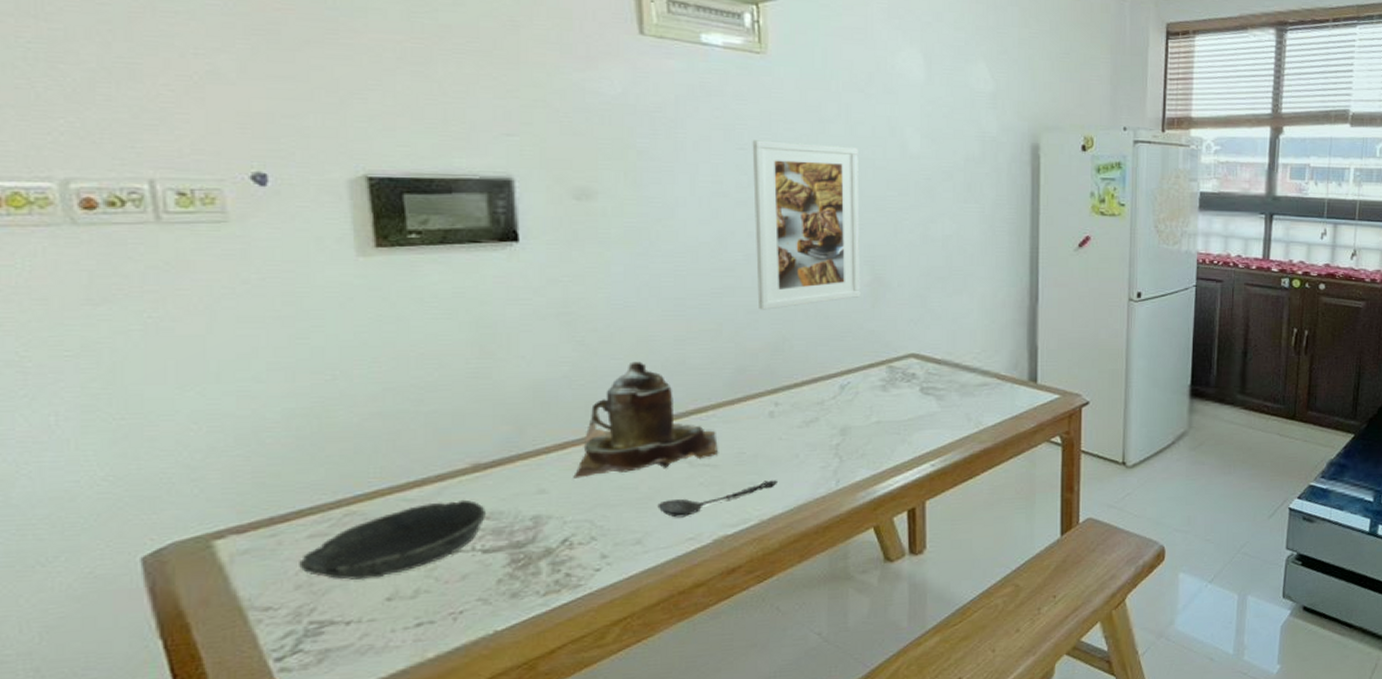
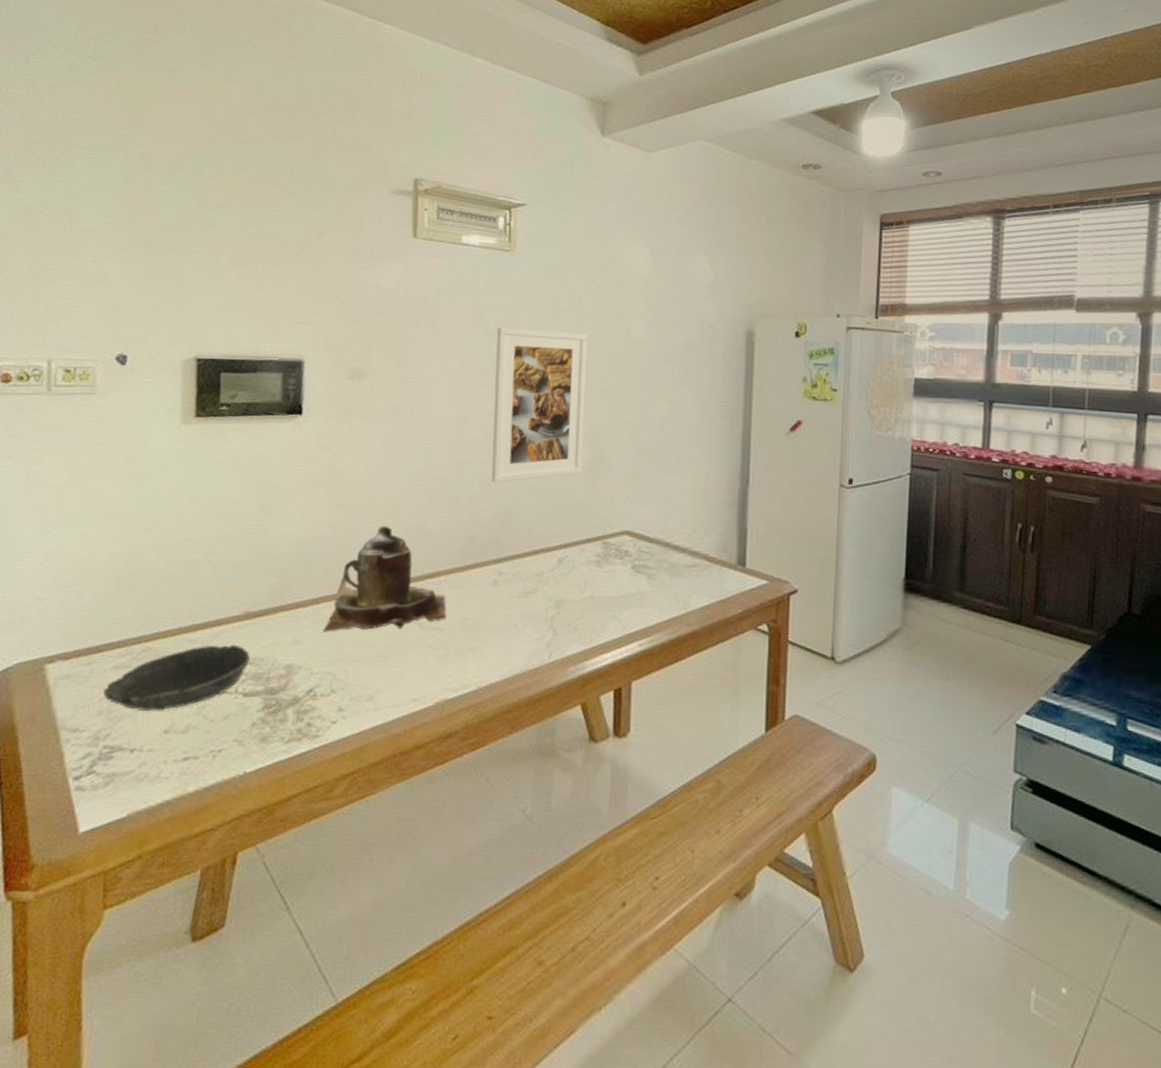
spoon: present [657,480,777,518] -> none [390,648,496,678]

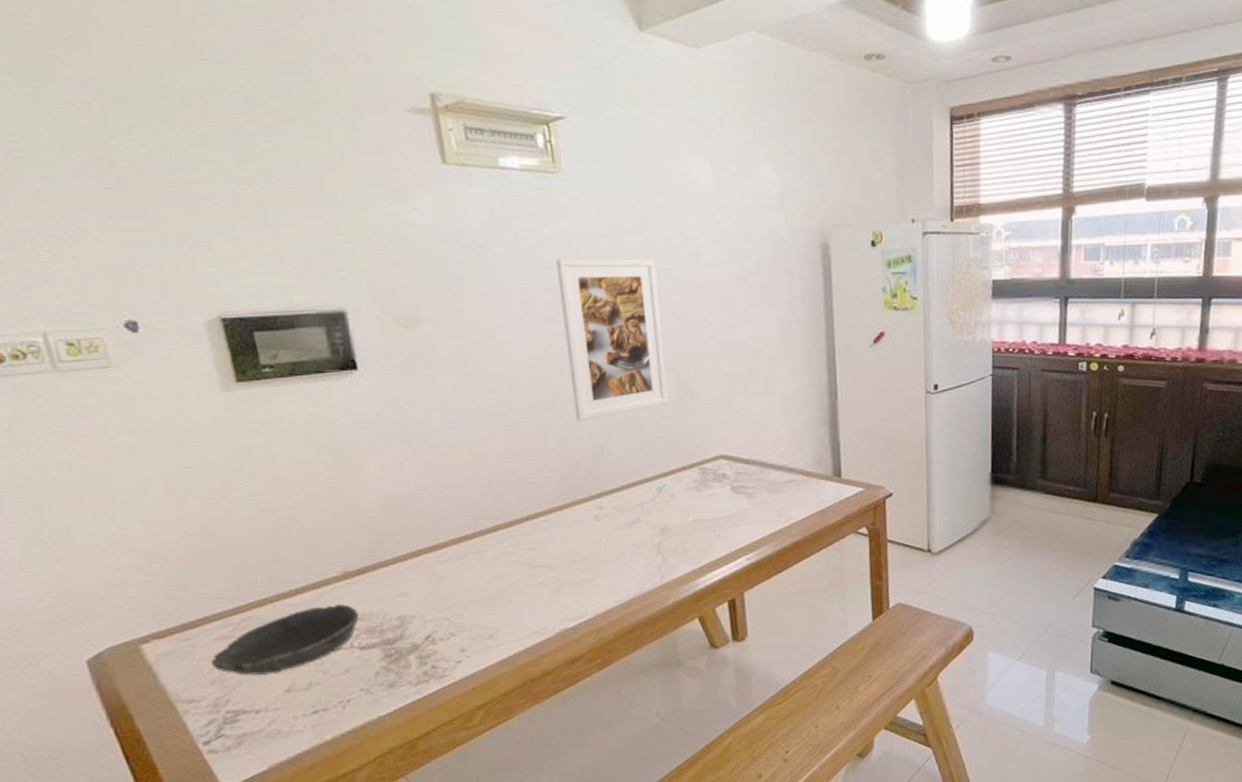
teapot: present [323,526,446,633] -> none [429,474,552,582]

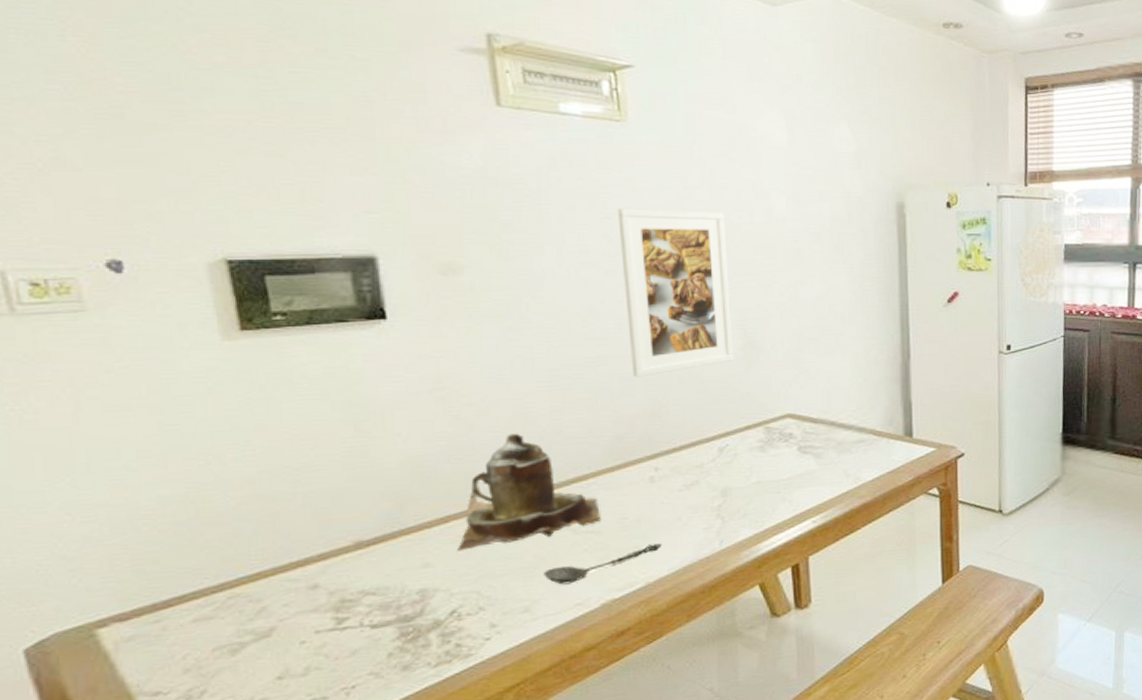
bowl: present [211,603,360,675] -> none [186,577,373,661]
teapot: none [429,474,552,582] -> present [457,433,600,551]
spoon: none [504,577,608,614] -> present [543,543,661,585]

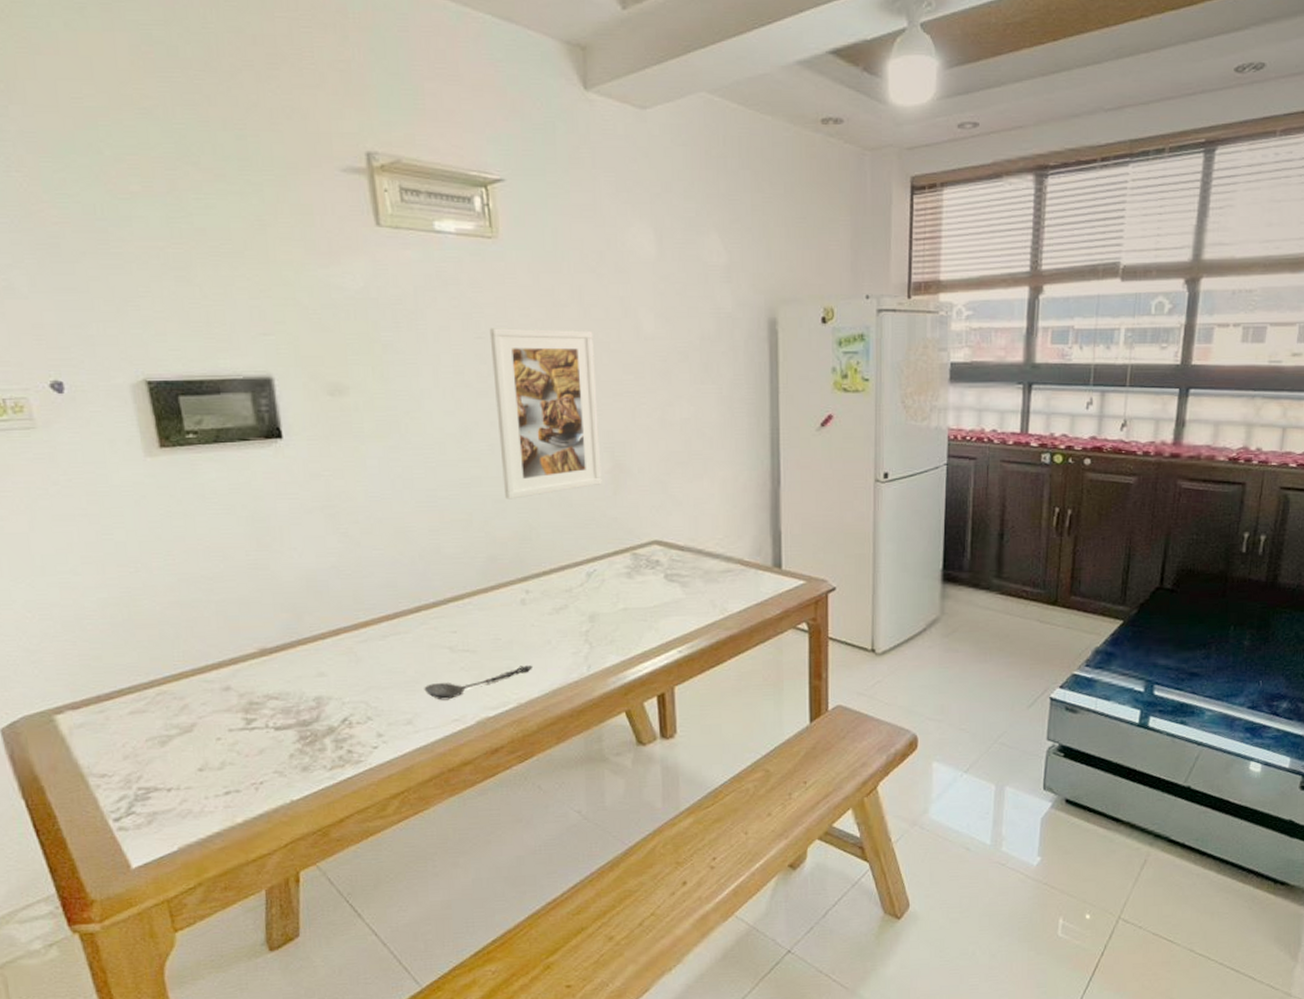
teapot: present [457,433,600,551] -> none [347,551,475,663]

